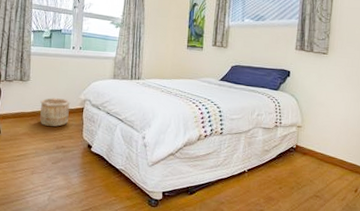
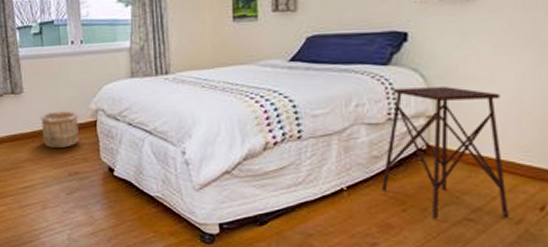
side table: none [268,106,338,196] -> present [381,87,509,219]

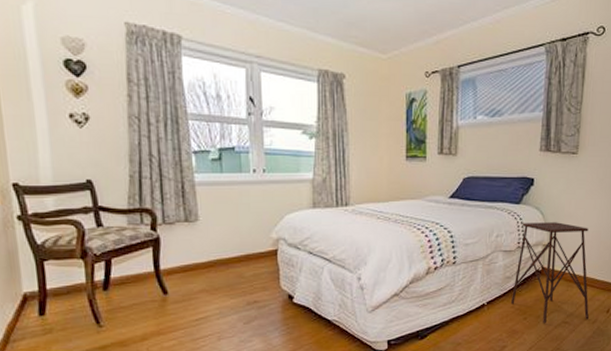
wooden bucket: present [40,111,79,148] -> none [217,240,259,278]

